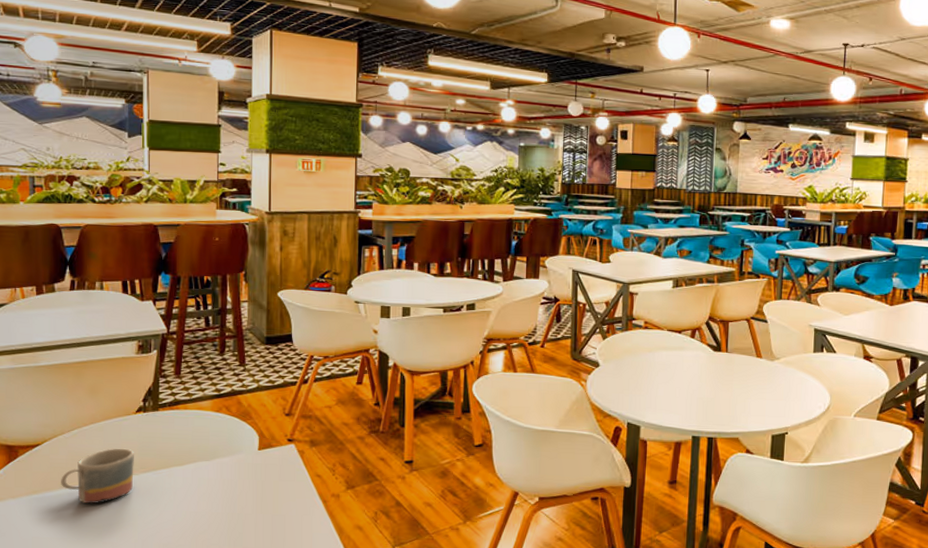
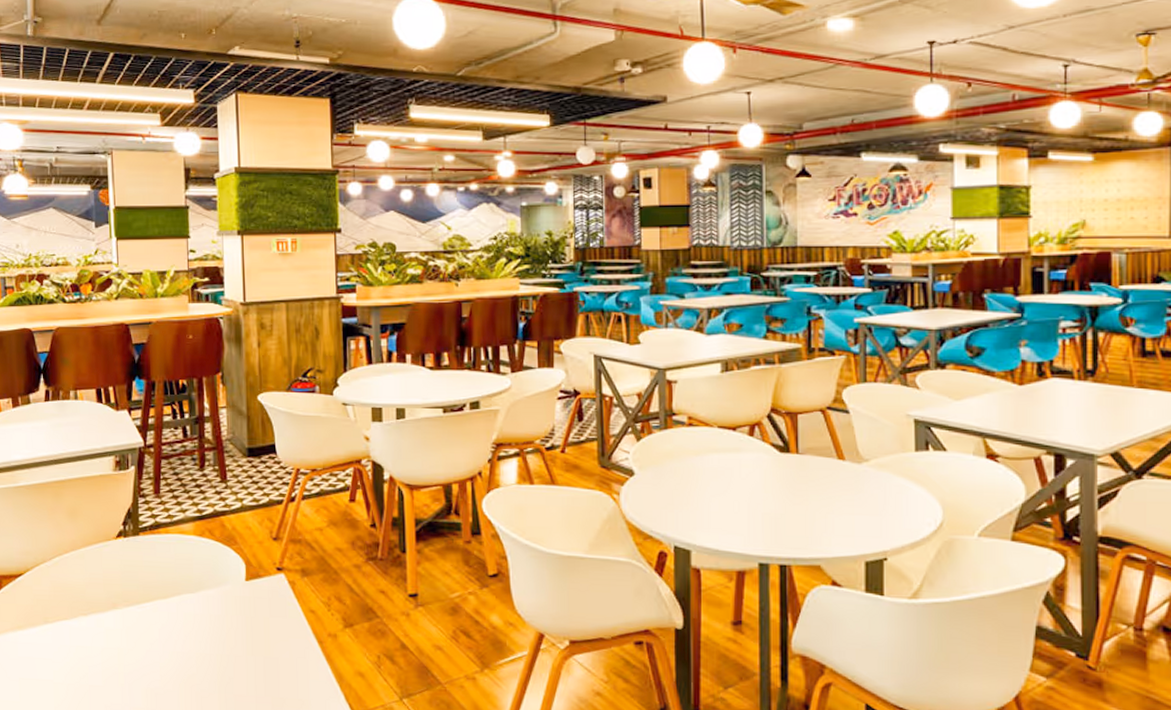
mug: present [61,448,134,504] -> none [45,578,117,642]

